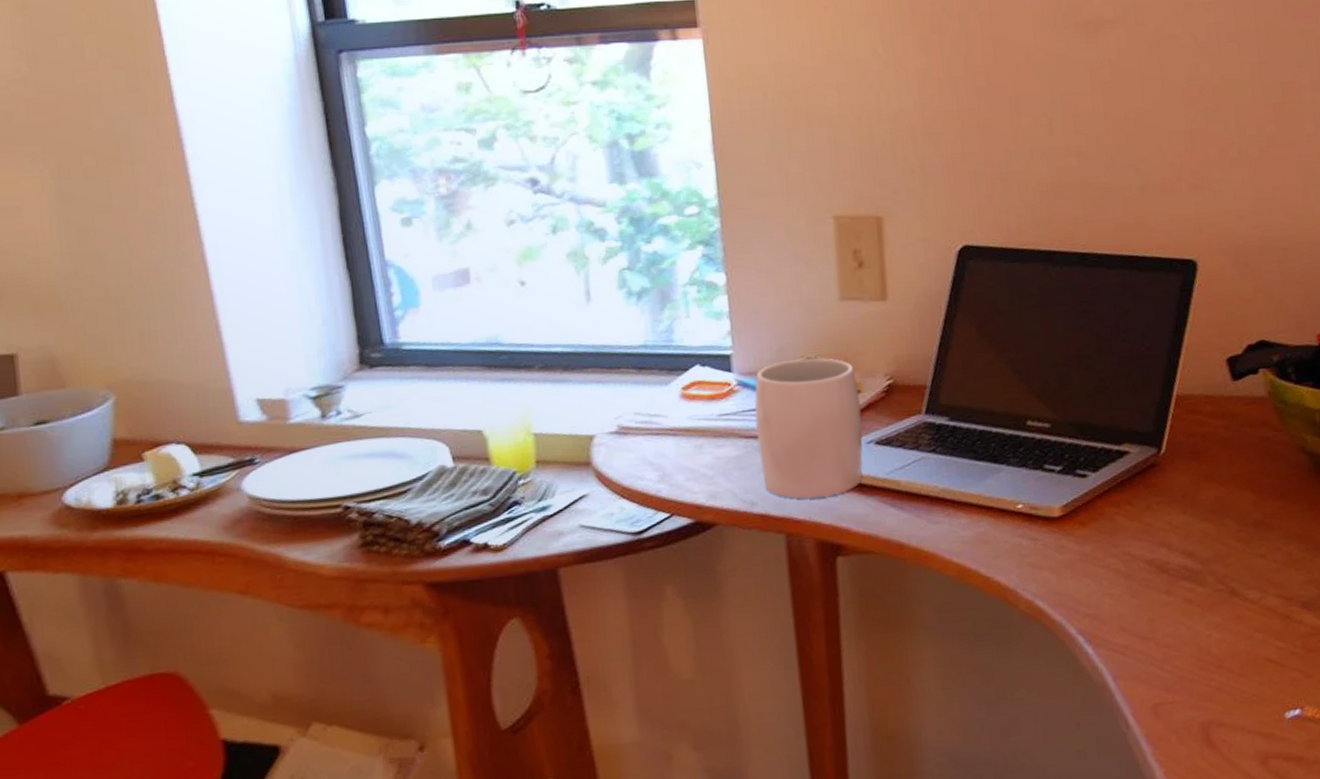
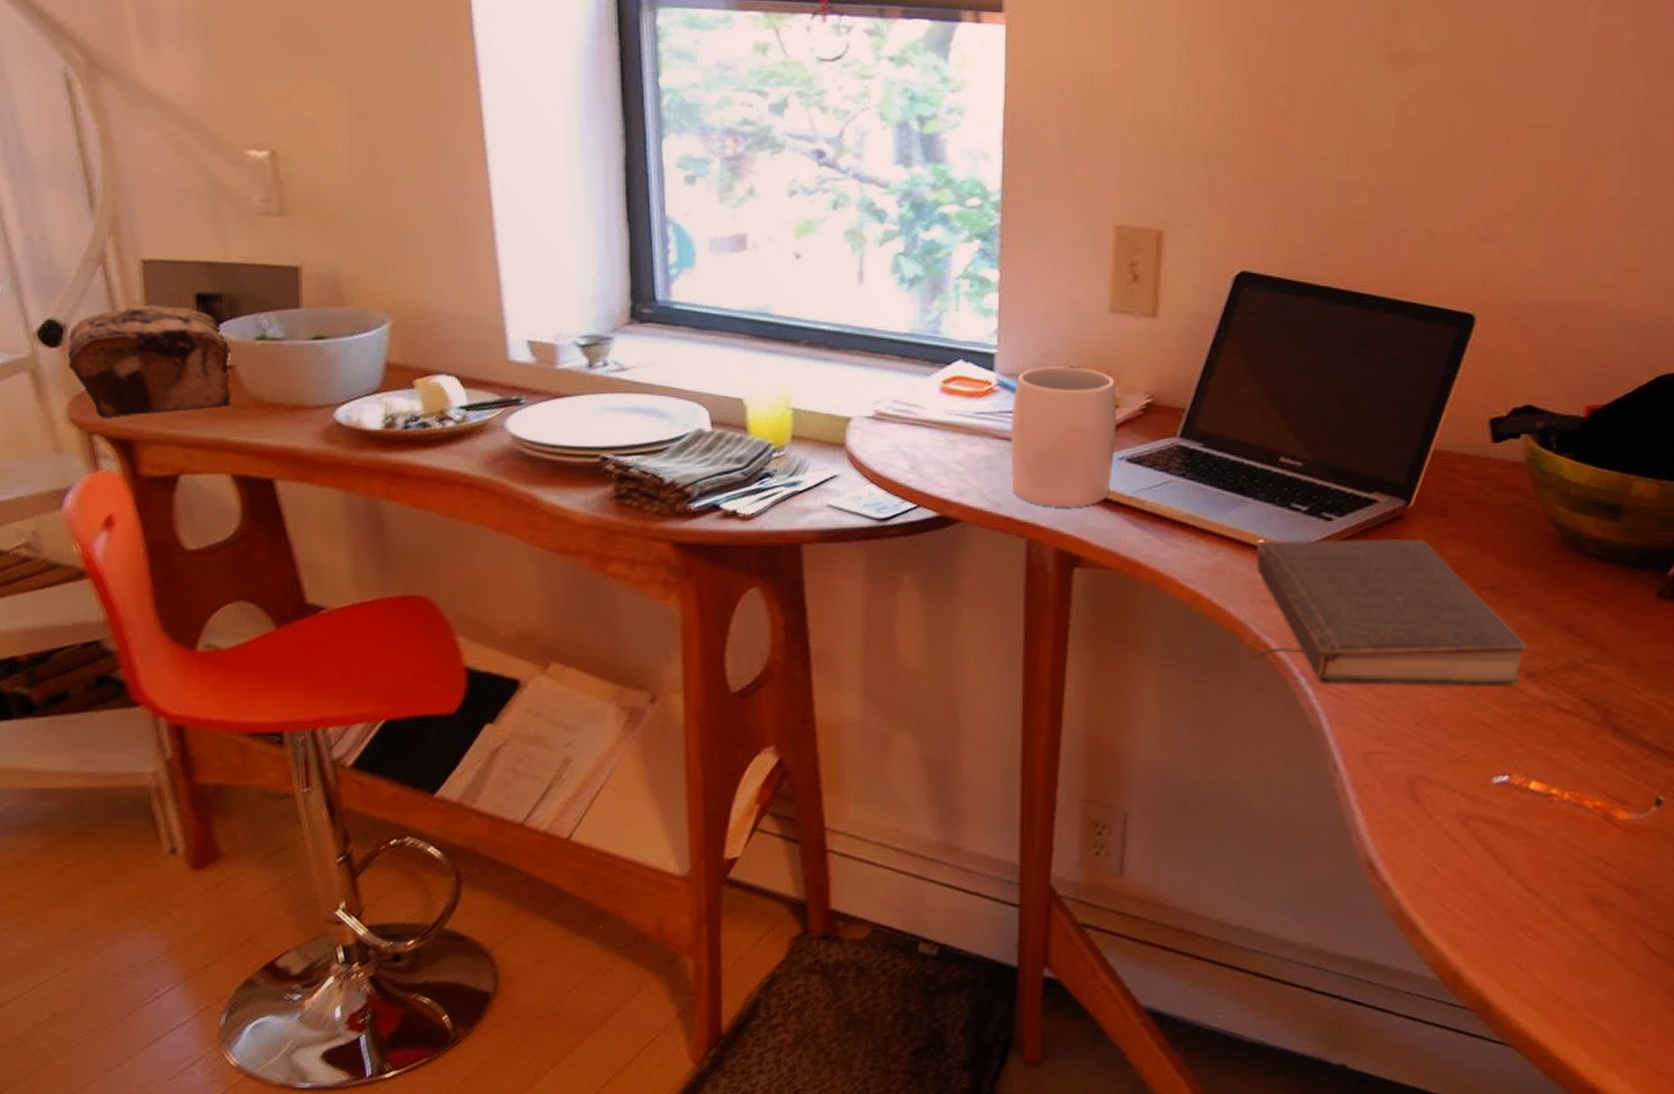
book: none [1016,484,1298,642] -> present [1253,538,1527,687]

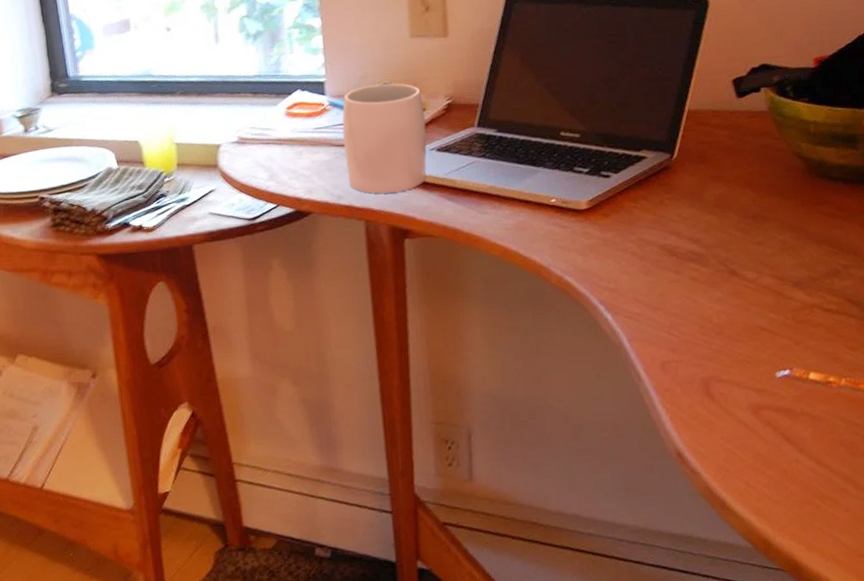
book: present [1253,538,1527,687] -> none [550,183,790,311]

